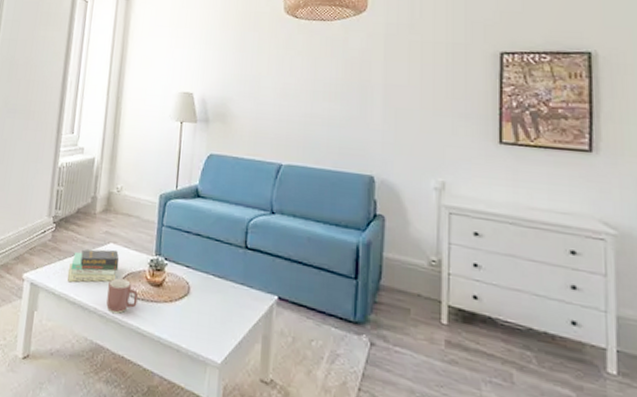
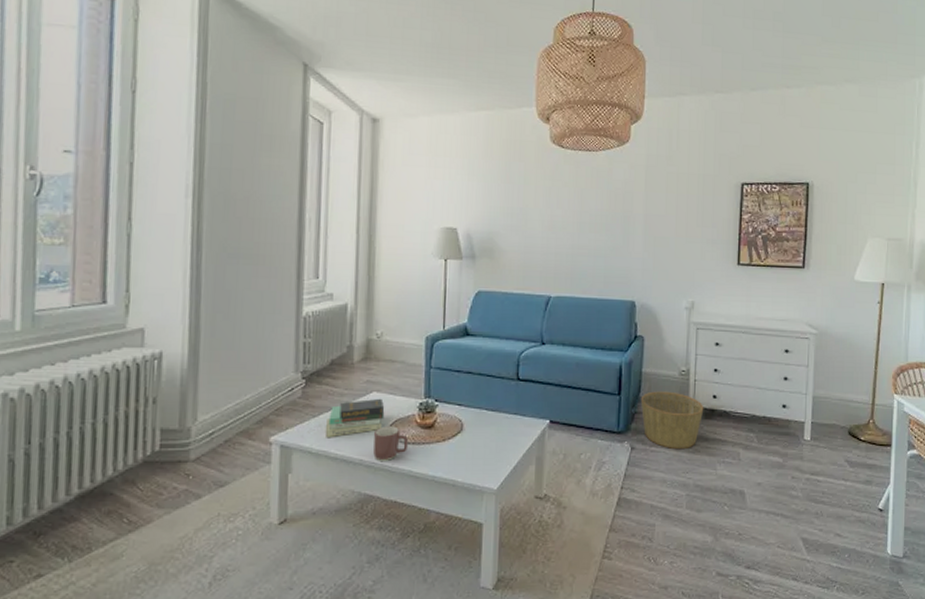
basket: none [381,280,462,357] -> present [640,391,704,450]

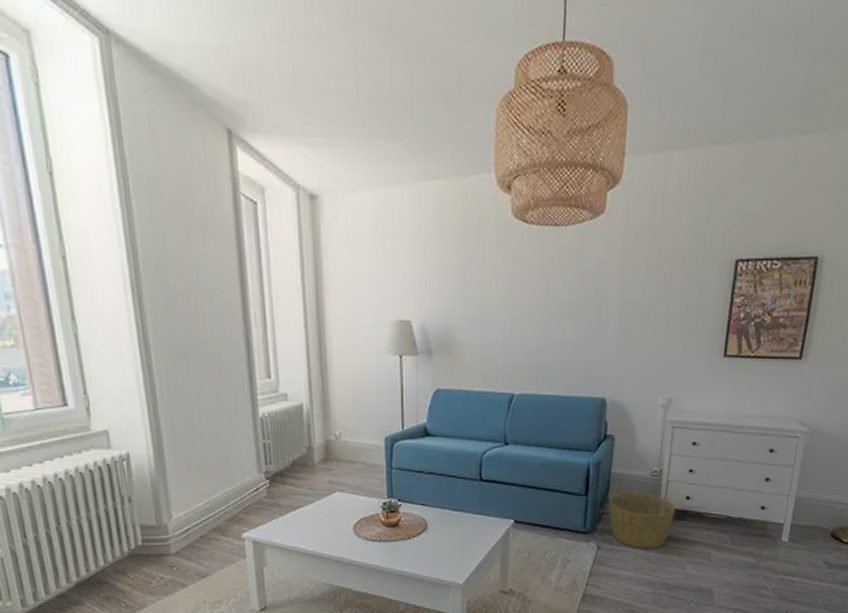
books: present [326,398,385,438] -> none [294,498,349,535]
mug: present [372,426,408,461] -> none [339,525,374,556]

